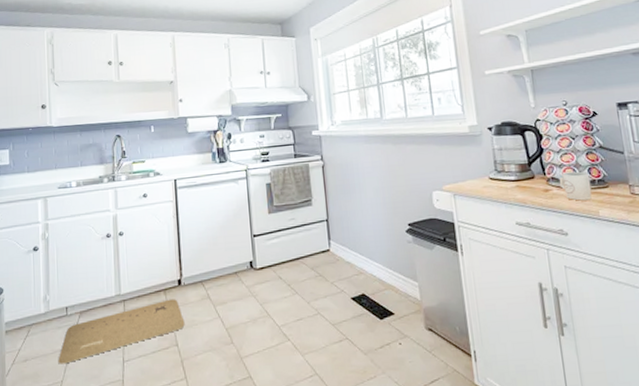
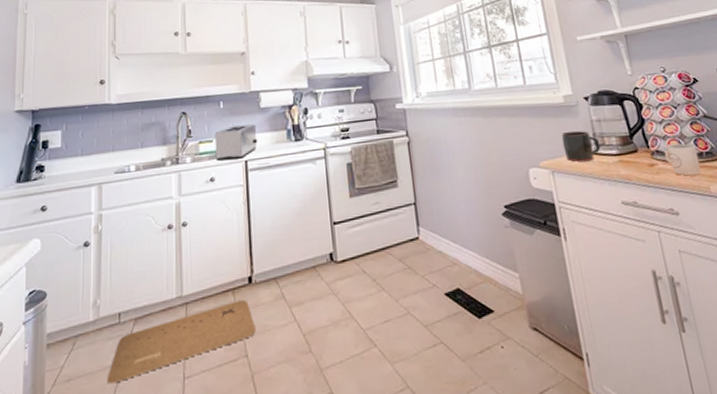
toaster: none [146,147,186,179] -> present [214,124,258,161]
mug: none [464,158,501,186] -> present [561,130,601,162]

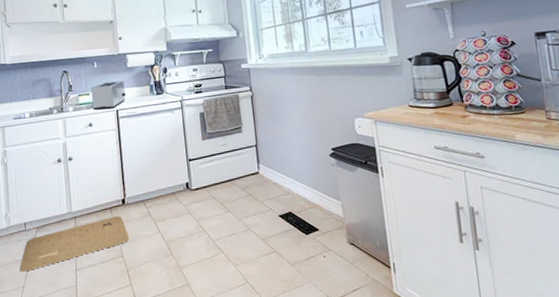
mug: present [561,130,601,162] -> none [385,87,420,113]
mug: present [664,143,701,176] -> none [476,98,509,126]

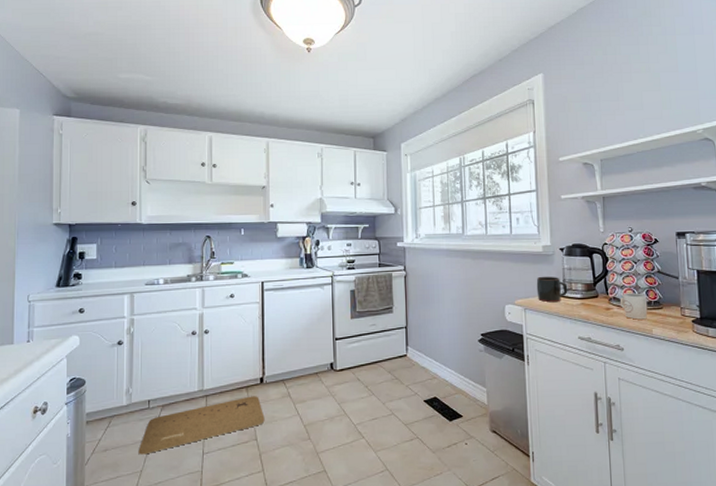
toaster: present [91,81,126,110] -> none [235,251,273,281]
mug: none [385,87,420,113] -> present [536,276,568,303]
mug: none [476,98,509,126] -> present [619,293,648,320]

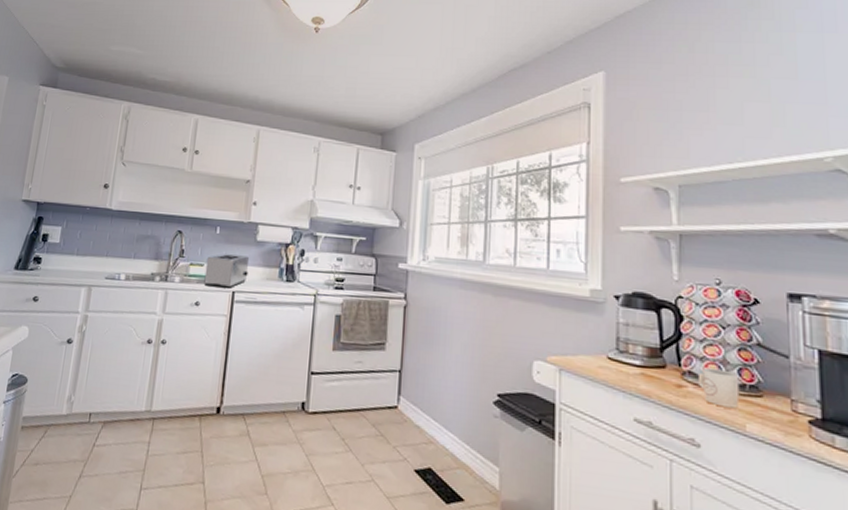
doormat: present [138,396,265,455] -> none [70,427,217,478]
toaster: none [235,251,273,281] -> present [204,254,249,290]
mug: present [536,276,568,303] -> none [578,329,623,367]

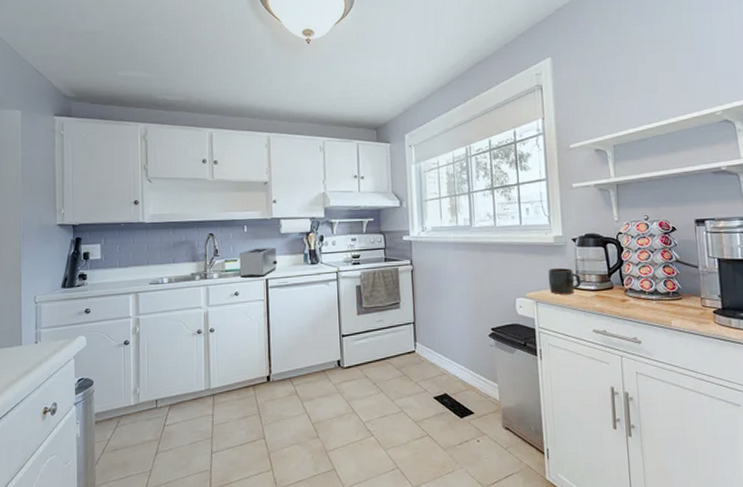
mug: none [578,329,623,367] -> present [548,267,582,295]
mug: present [697,367,740,409] -> none [636,283,666,311]

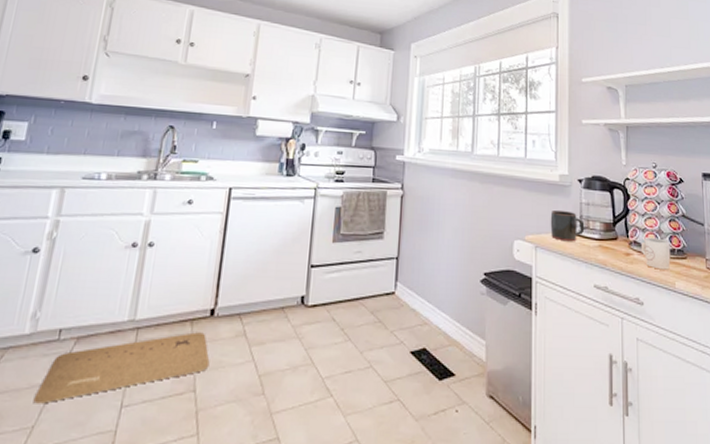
doormat: none [147,394,273,454] -> present [33,332,210,404]
toaster: present [239,247,278,278] -> none [198,149,247,186]
mug: none [636,283,666,311] -> present [640,237,671,270]

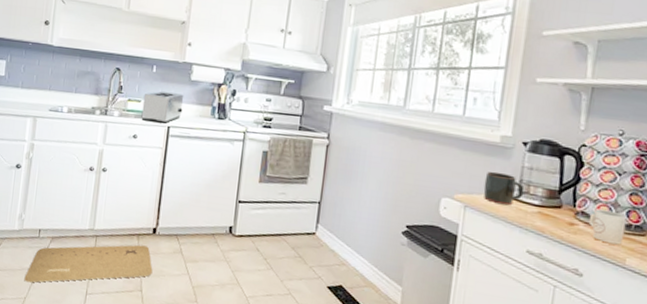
toaster: none [198,149,247,186] -> present [141,91,183,124]

